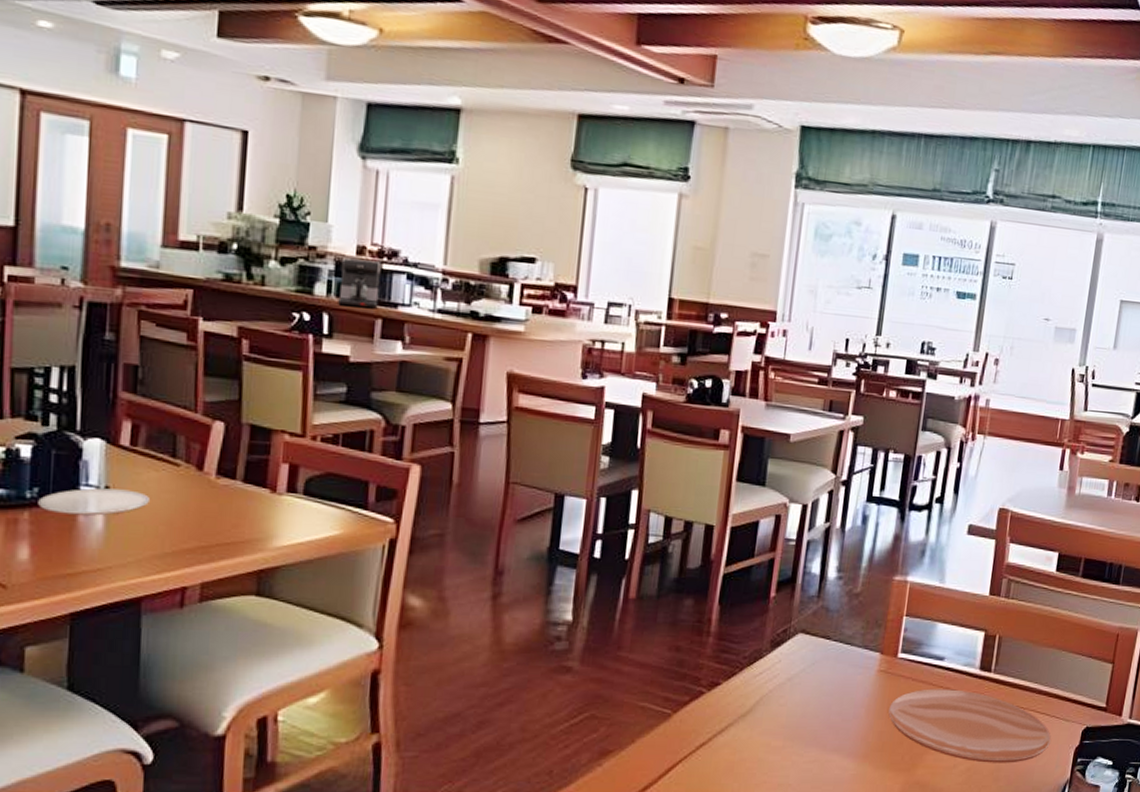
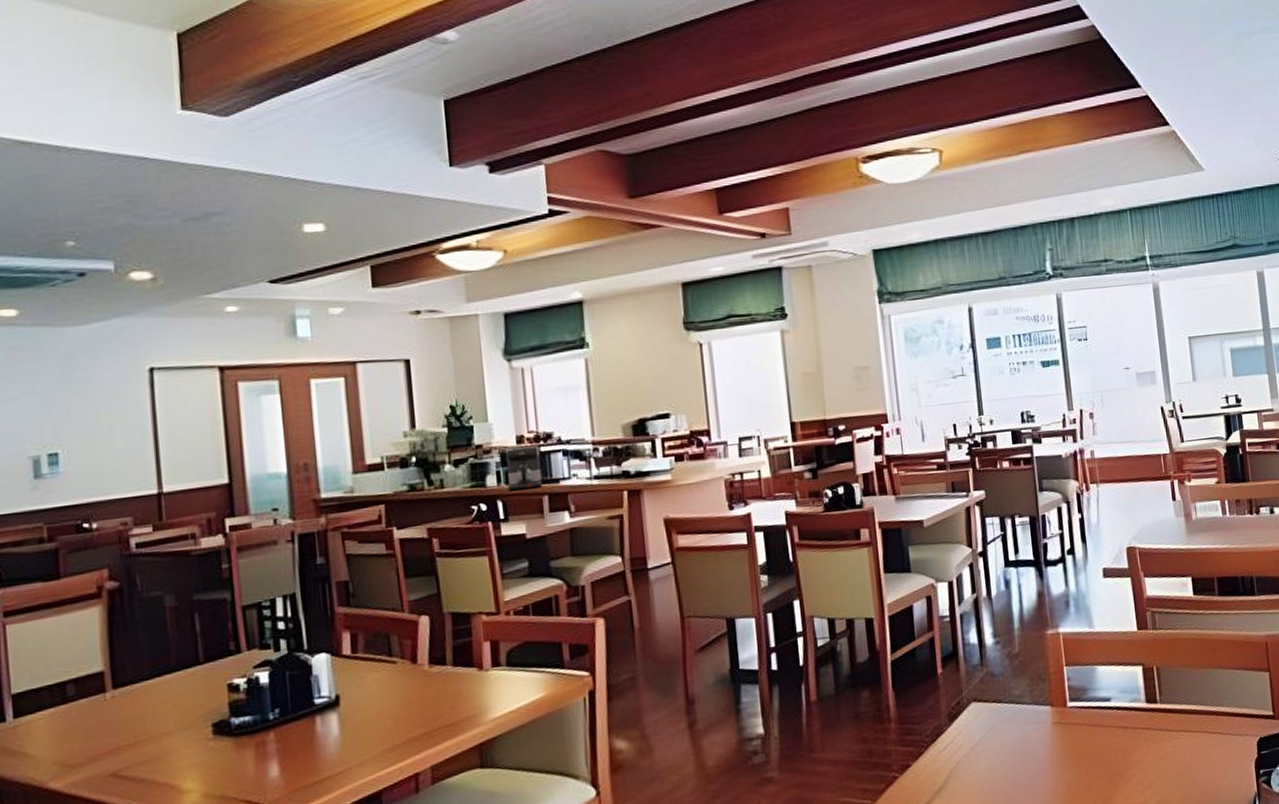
plate: present [38,488,149,516] -> none [280,694,375,729]
plate: present [888,688,1051,763] -> none [1071,725,1230,794]

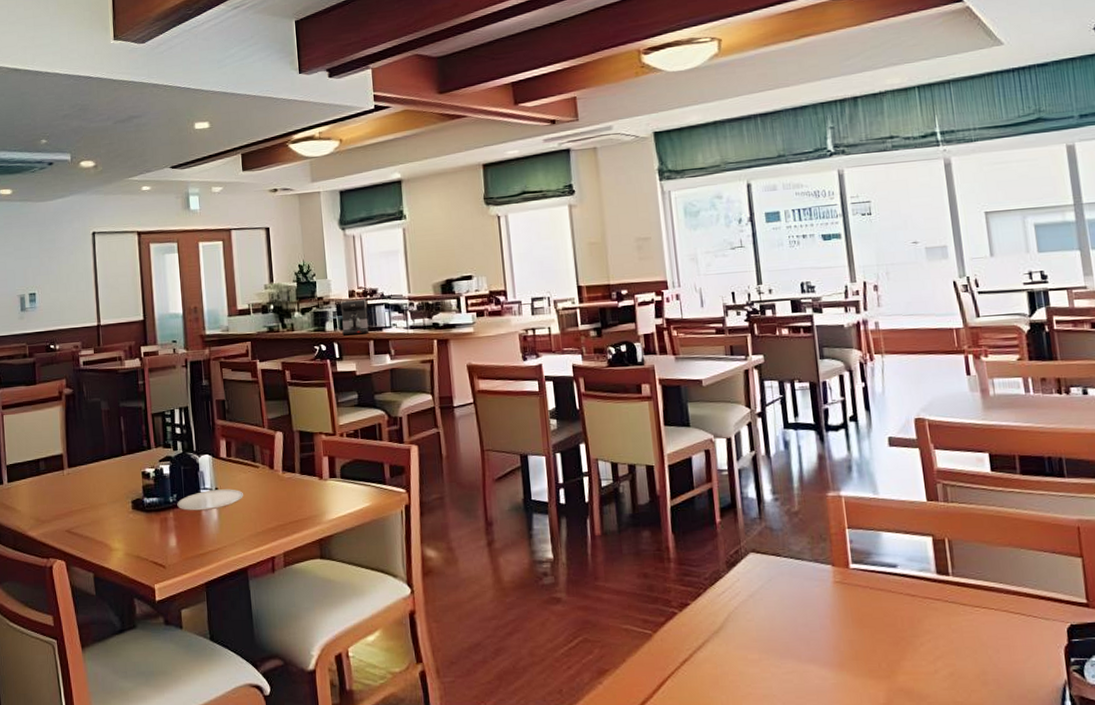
plate: none [280,694,375,729] -> present [177,489,243,511]

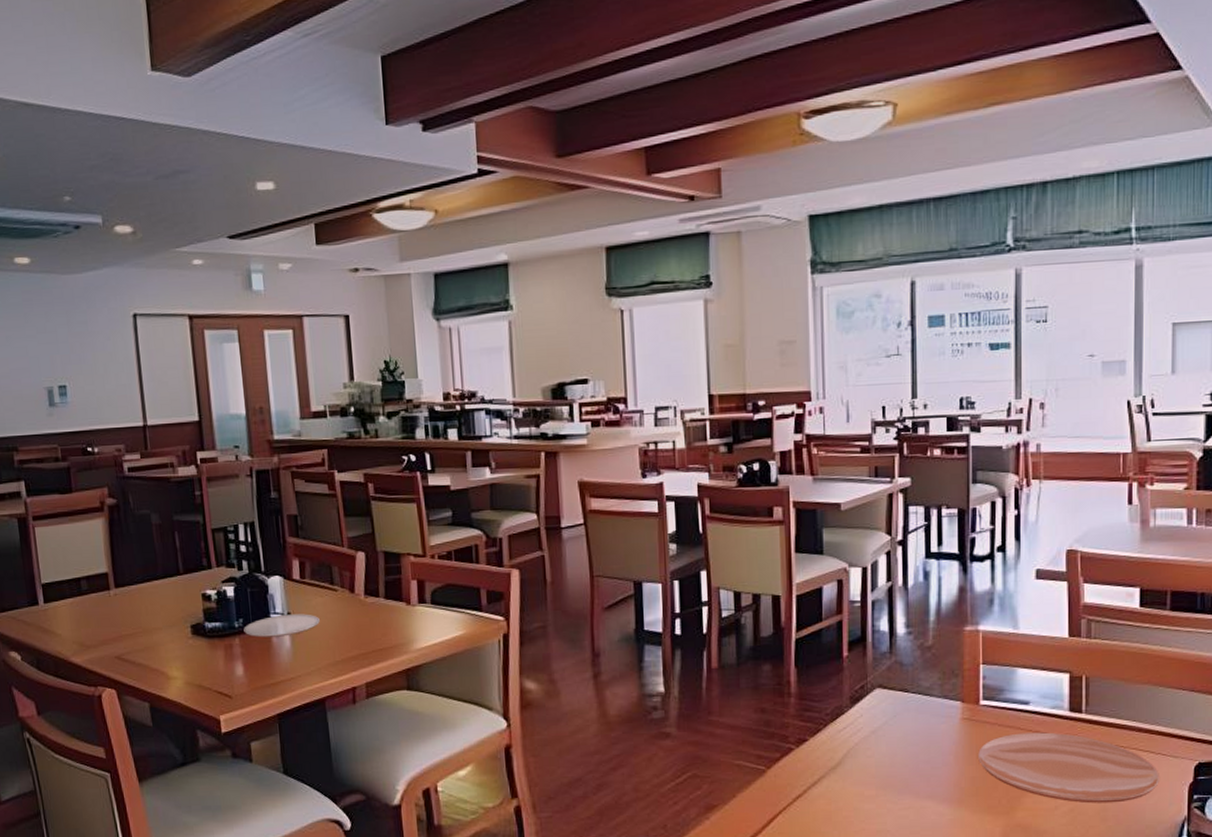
coffee maker: present [340,299,369,336] -> none [433,403,466,445]
plate: none [853,595,1034,667] -> present [978,732,1159,804]

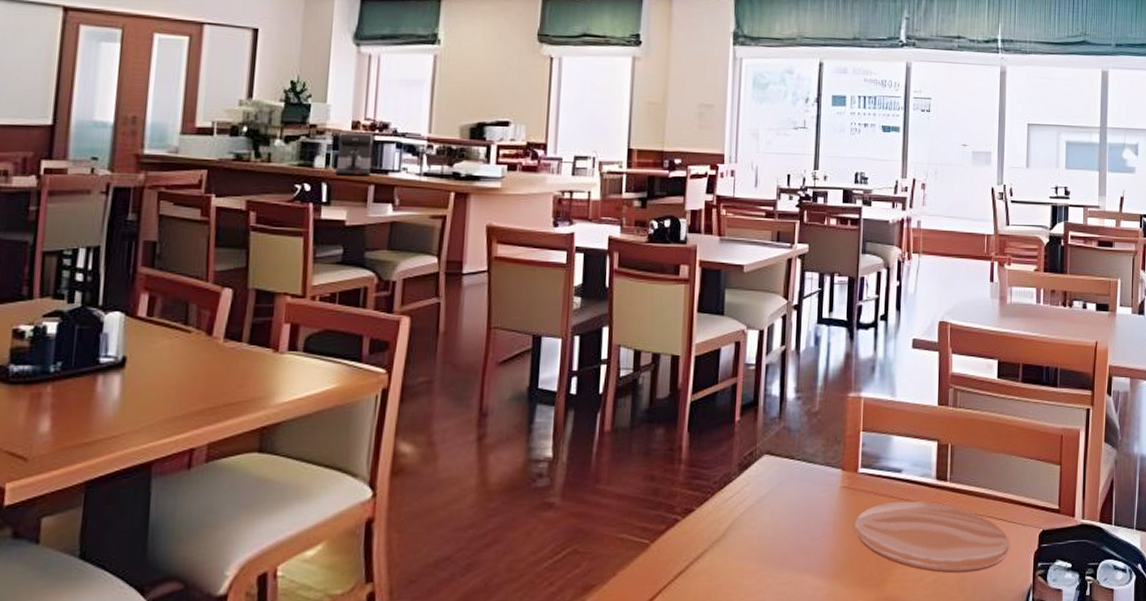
plate: present [243,614,320,638] -> none [60,358,163,385]
coffee maker: none [433,403,466,445] -> present [335,133,374,176]

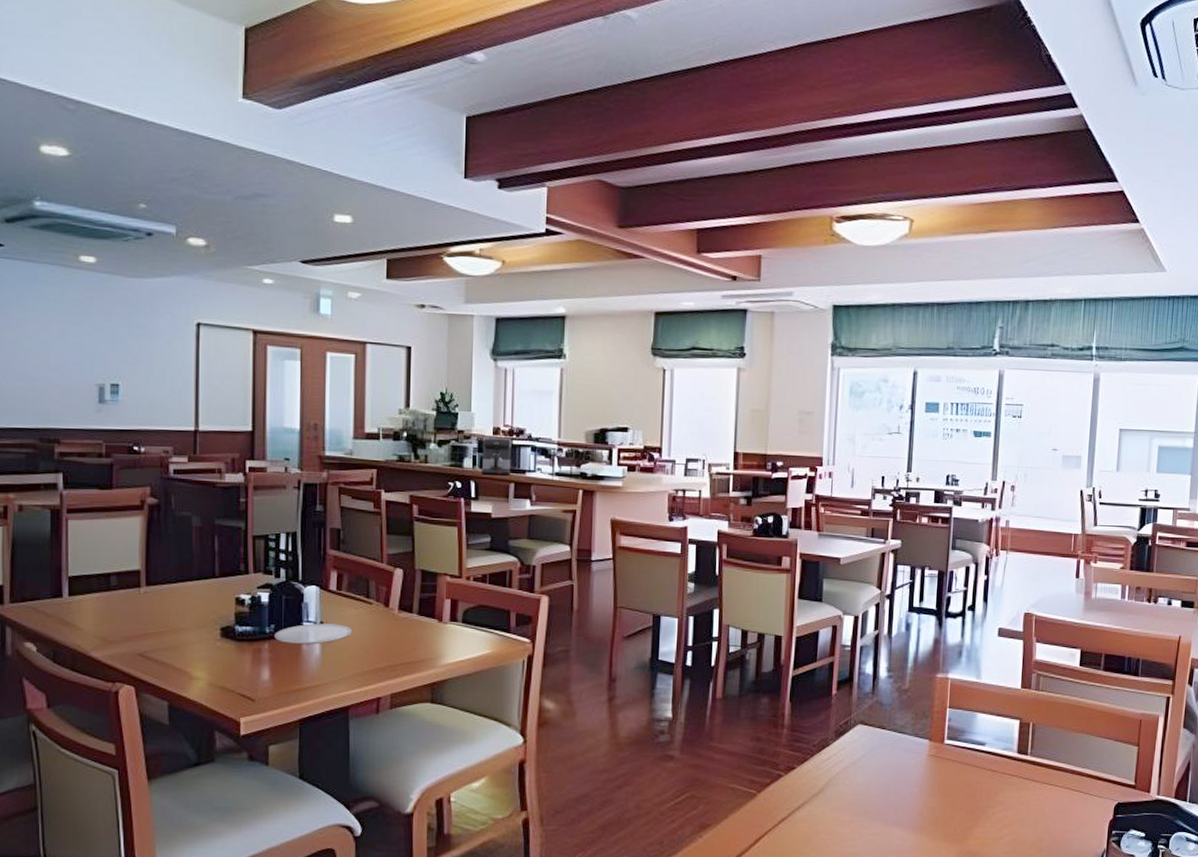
plate: none [60,358,163,385] -> present [274,623,352,645]
plate: present [854,501,1010,574] -> none [940,770,1086,835]

